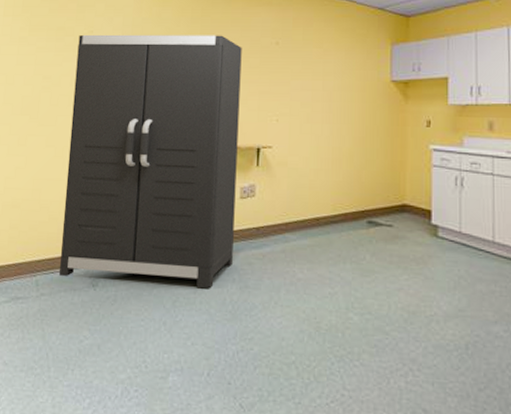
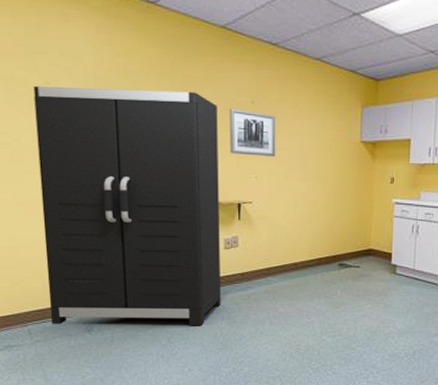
wall art: none [252,49,300,98] -> present [229,108,276,156]

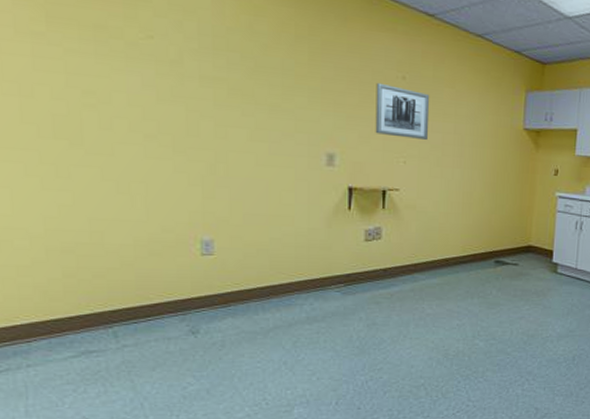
storage cabinet: present [33,85,221,326] -> none [132,39,362,328]

